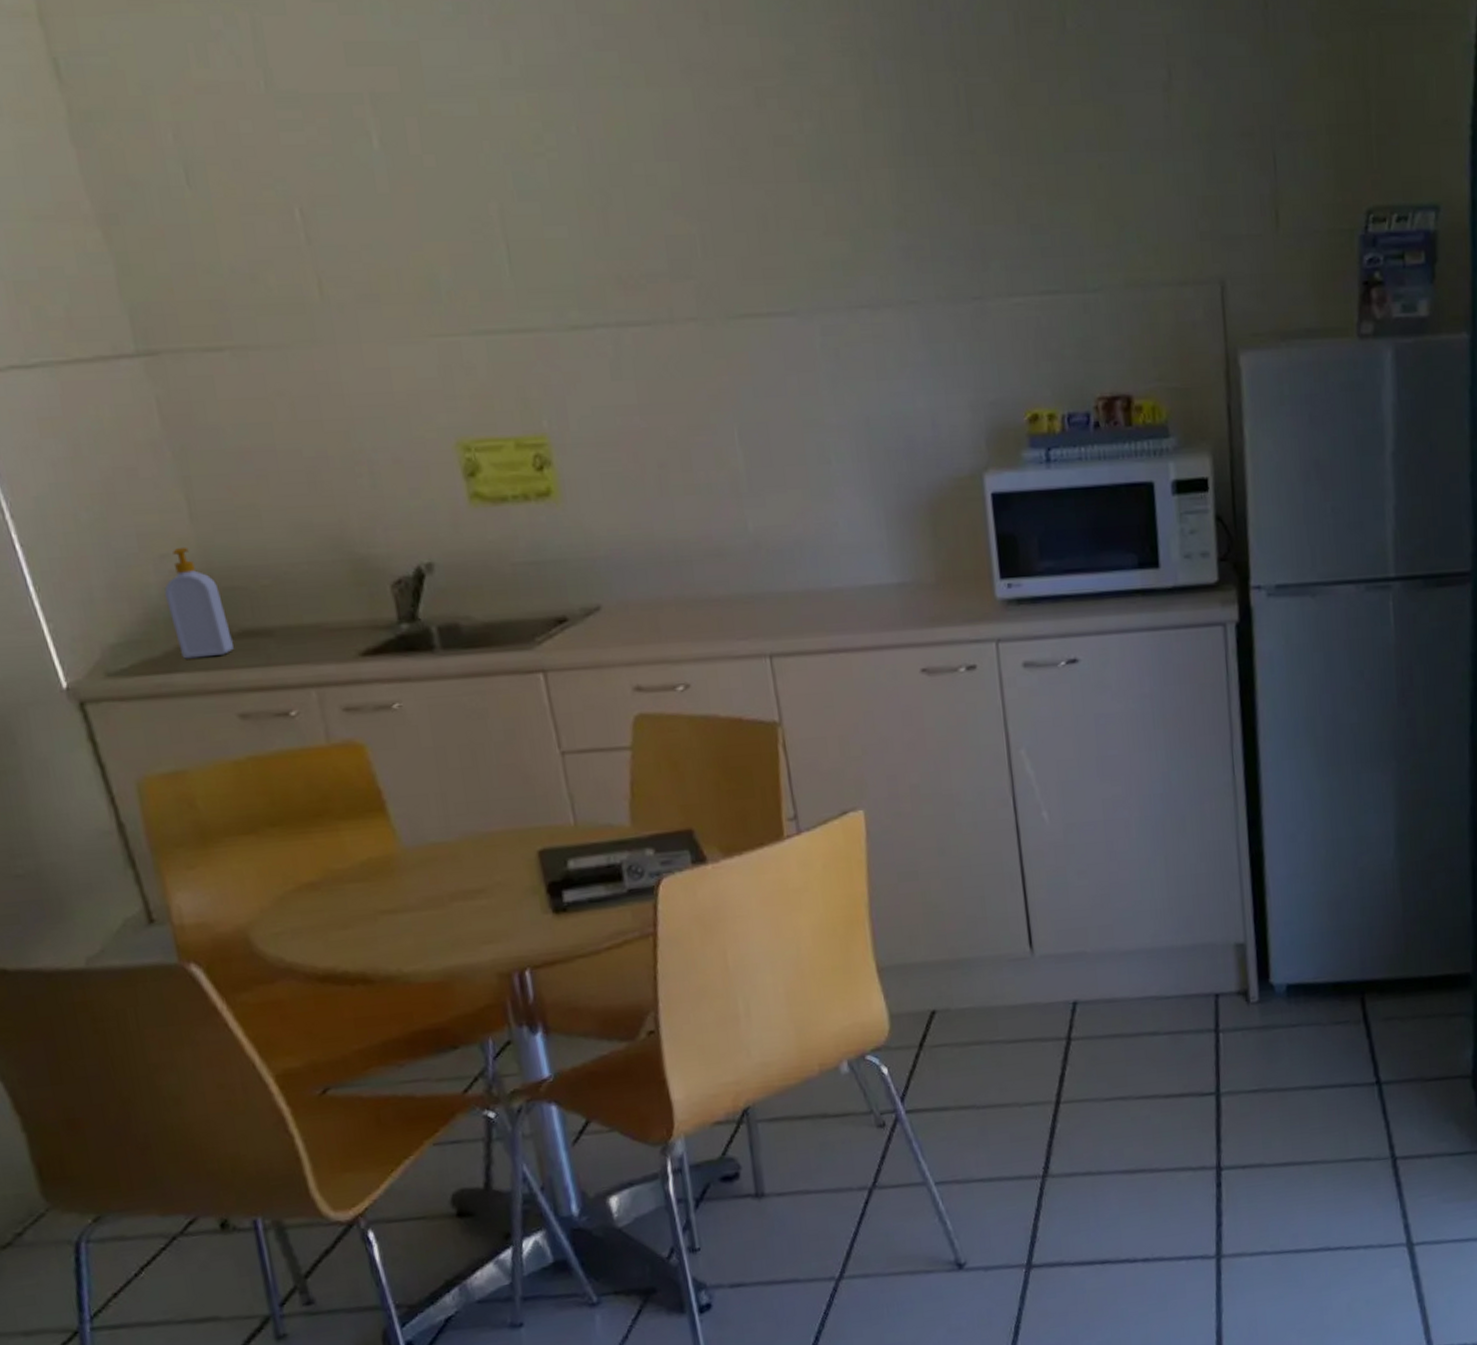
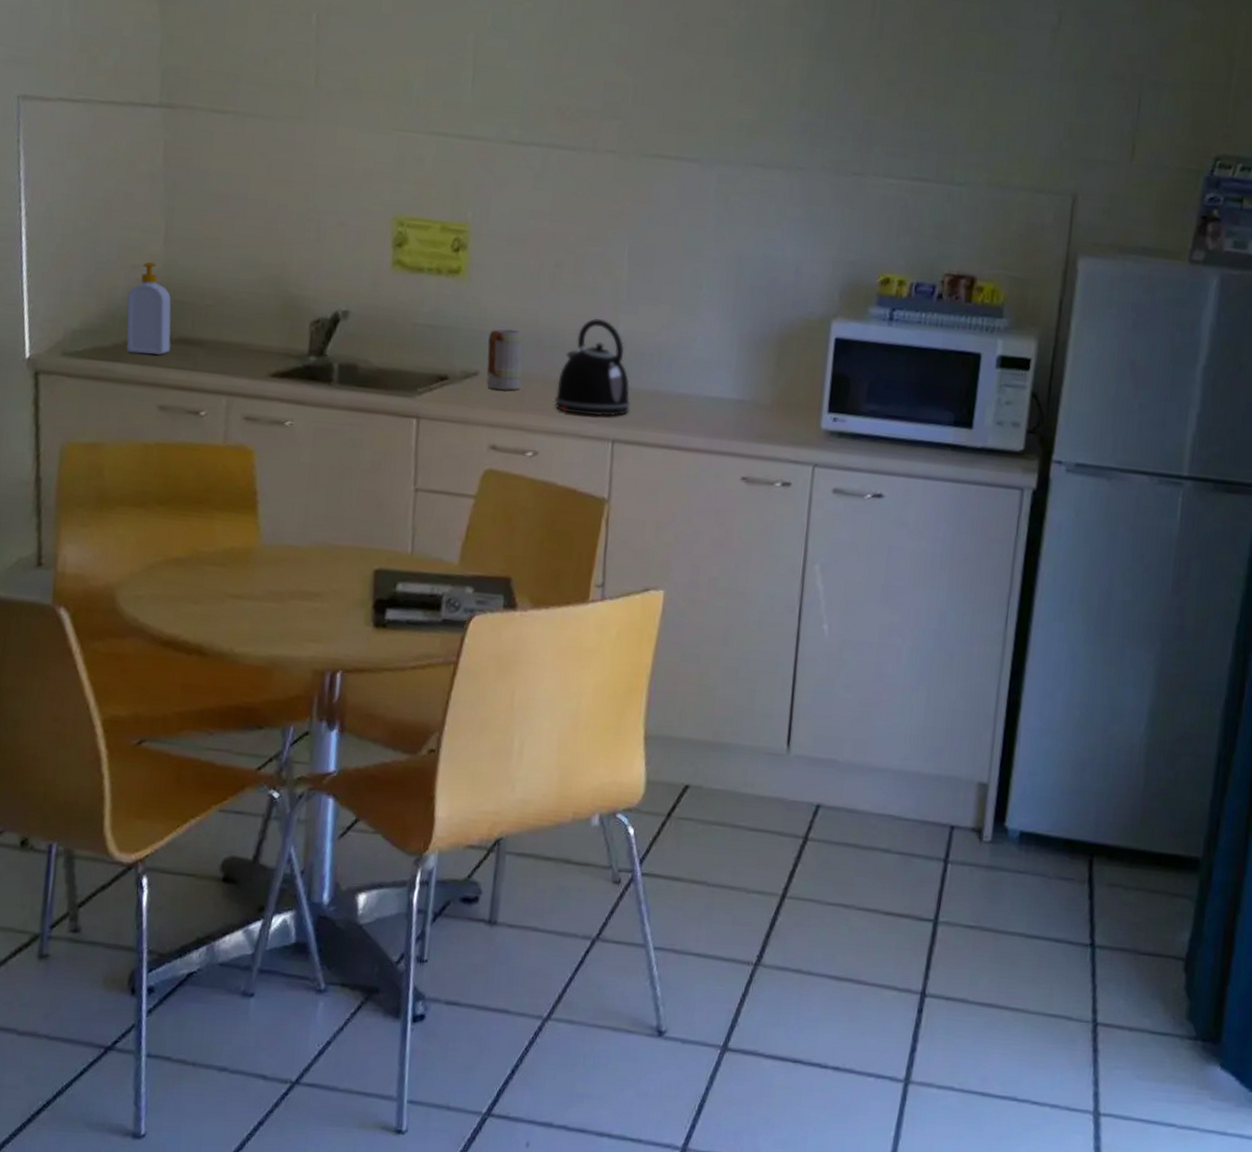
mug: none [602,550,654,622] -> present [486,328,523,391]
kettle: none [693,519,781,634] -> present [554,318,631,417]

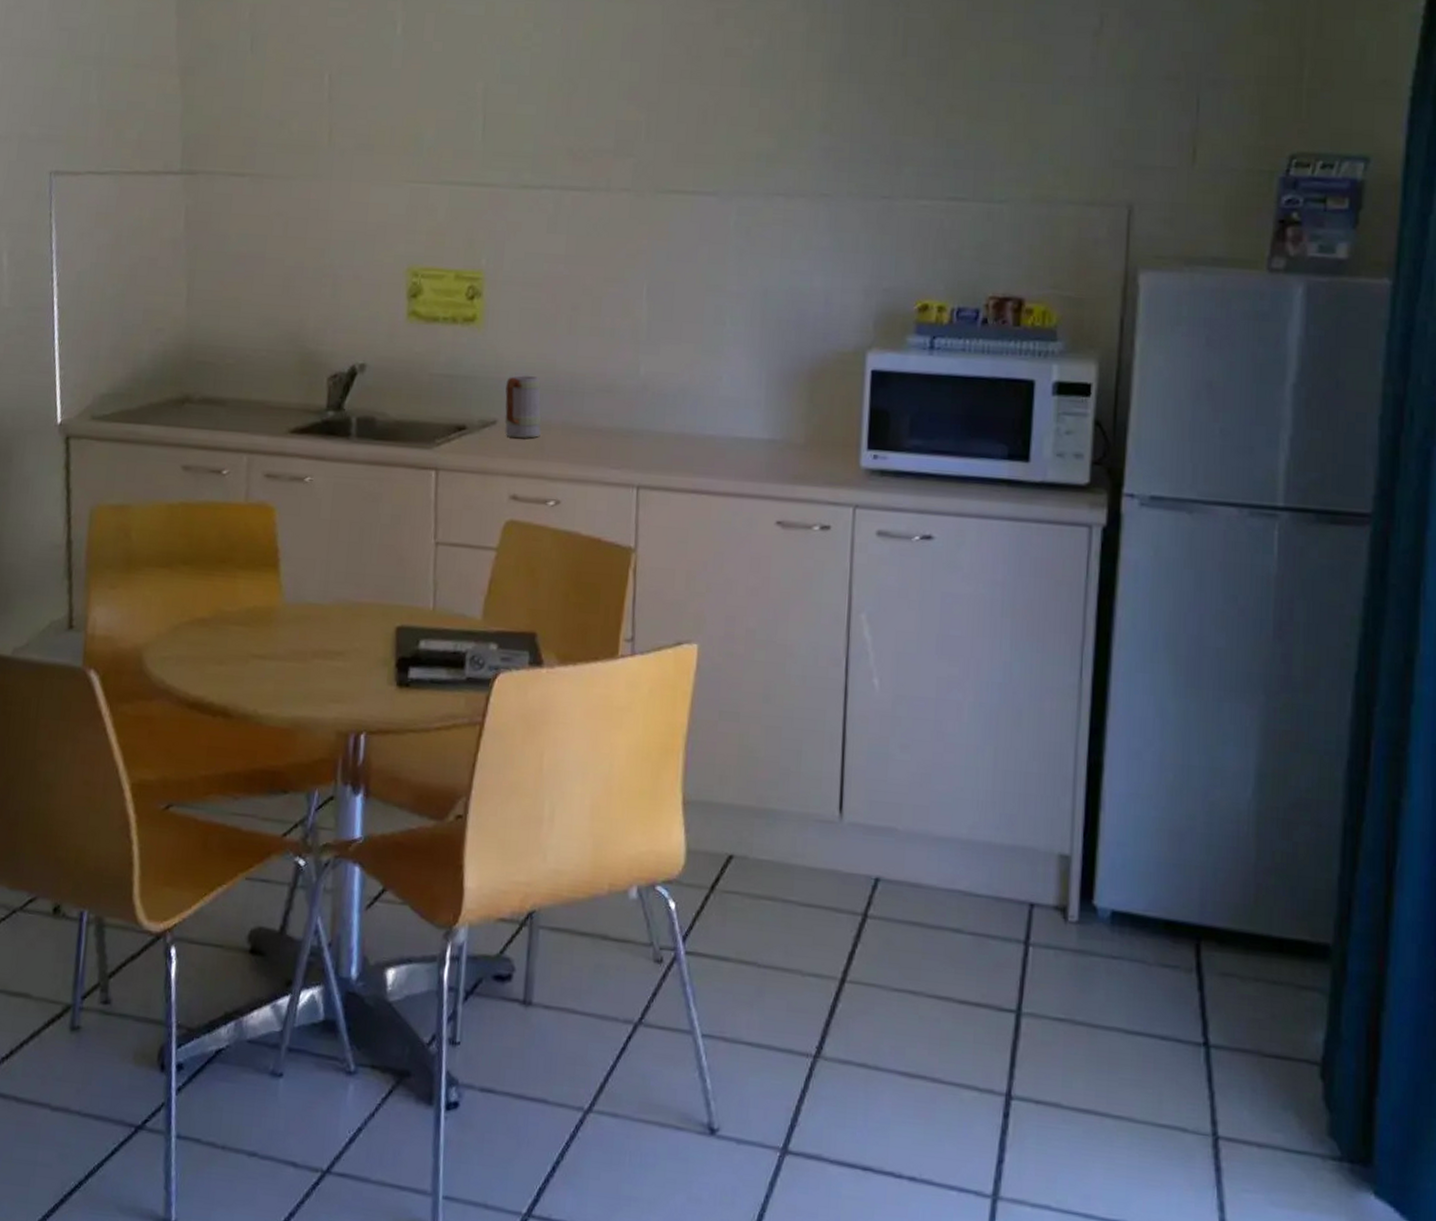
soap bottle: present [126,262,171,355] -> none [151,324,194,416]
kettle: present [554,318,631,417] -> none [575,361,656,462]

